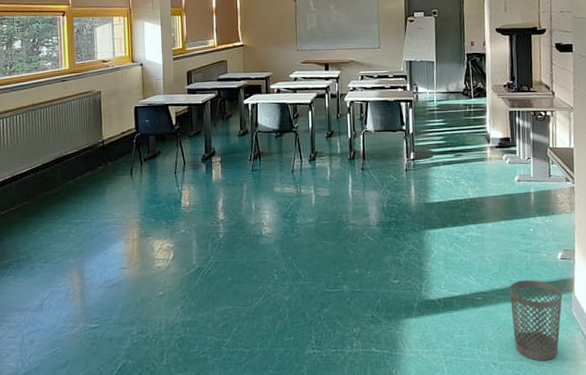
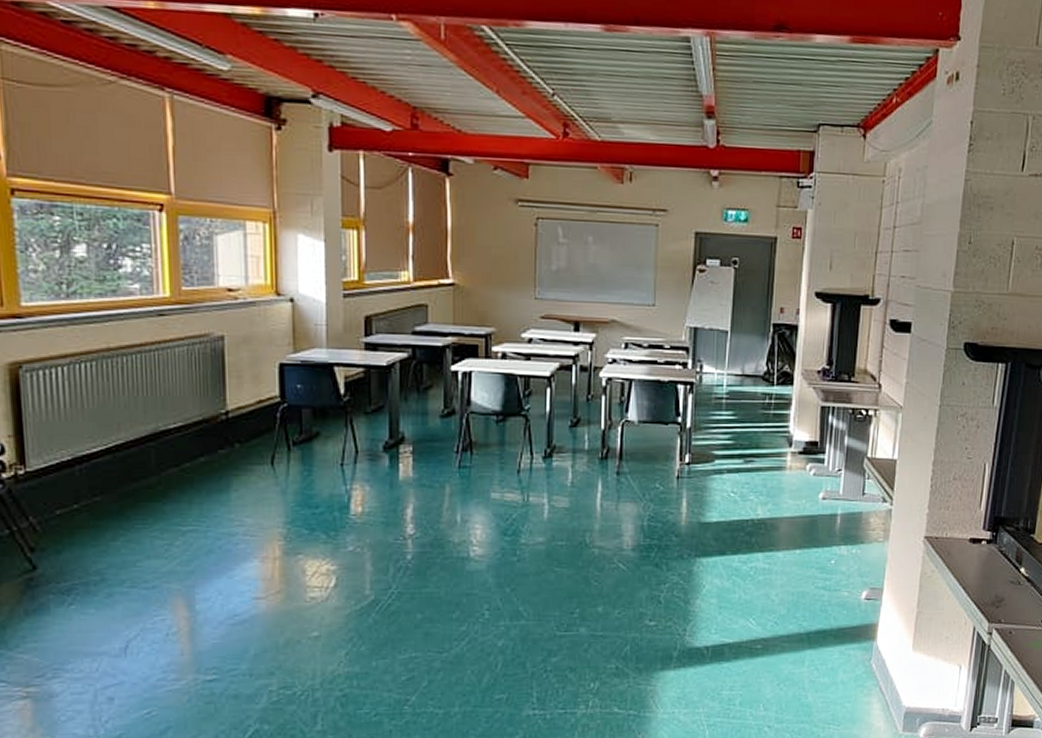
wastebasket: present [509,280,563,361] -> none [796,625,863,723]

